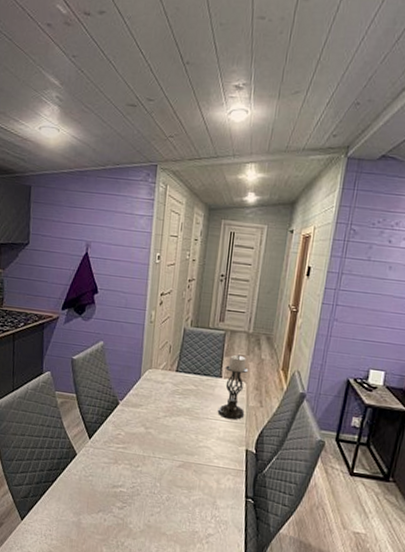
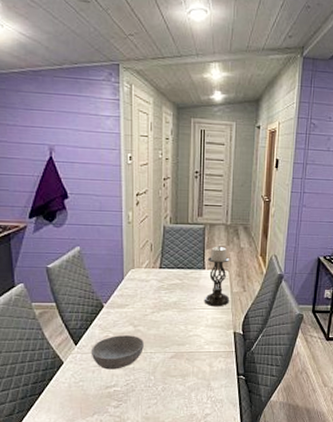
bowl: none [102,435,153,470] -> present [90,335,144,370]

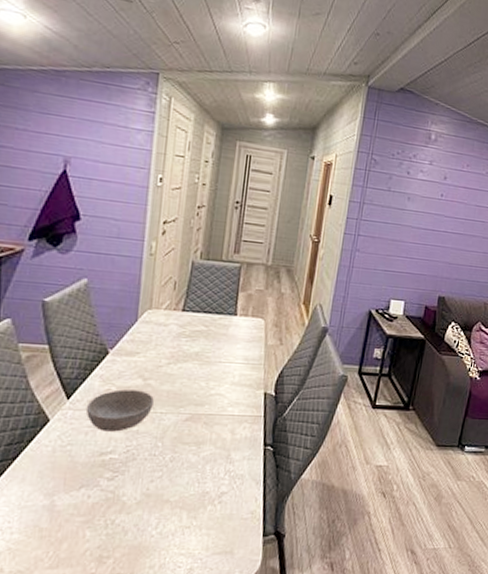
candle holder: present [204,246,230,307] -> none [231,289,267,362]

